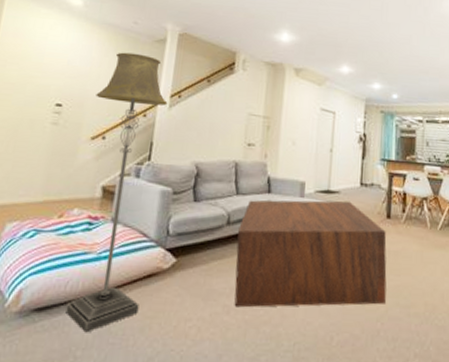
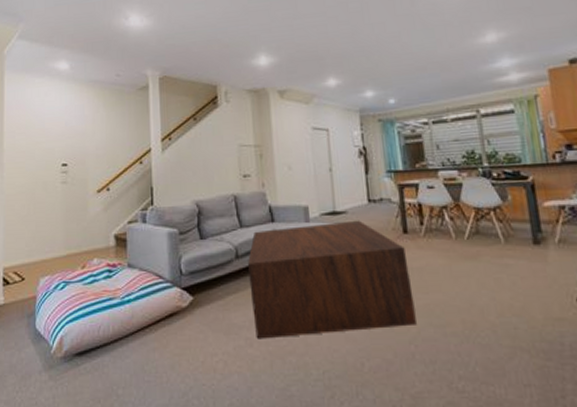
floor lamp: present [65,52,168,333] -> none [94,104,167,373]

